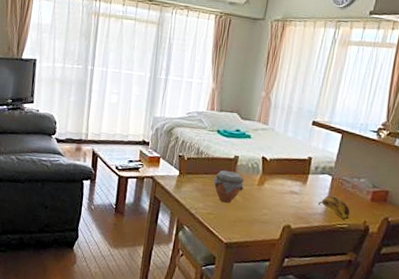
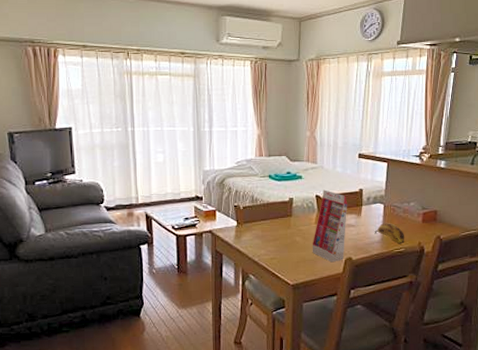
jar: present [213,170,244,203] -> none [271,214,302,245]
gift box: none [250,152,295,227] -> present [312,190,348,263]

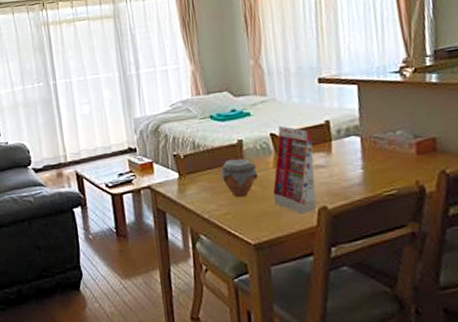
jar: none [271,214,302,245] -> present [219,159,258,197]
banana: present [374,222,405,244] -> none [352,158,396,185]

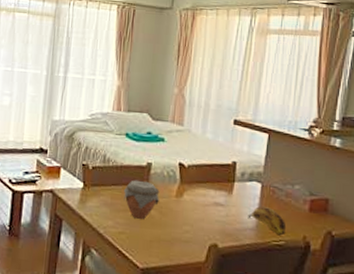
gift box: present [272,126,317,214] -> none [169,157,218,247]
banana: none [352,158,396,185] -> present [248,205,287,236]

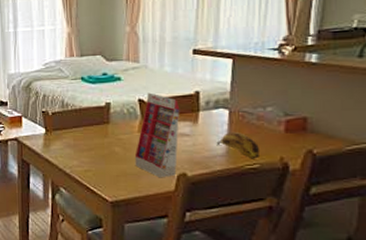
jar: present [123,180,160,219] -> none [84,120,122,156]
gift box: none [169,157,218,247] -> present [134,93,180,178]

